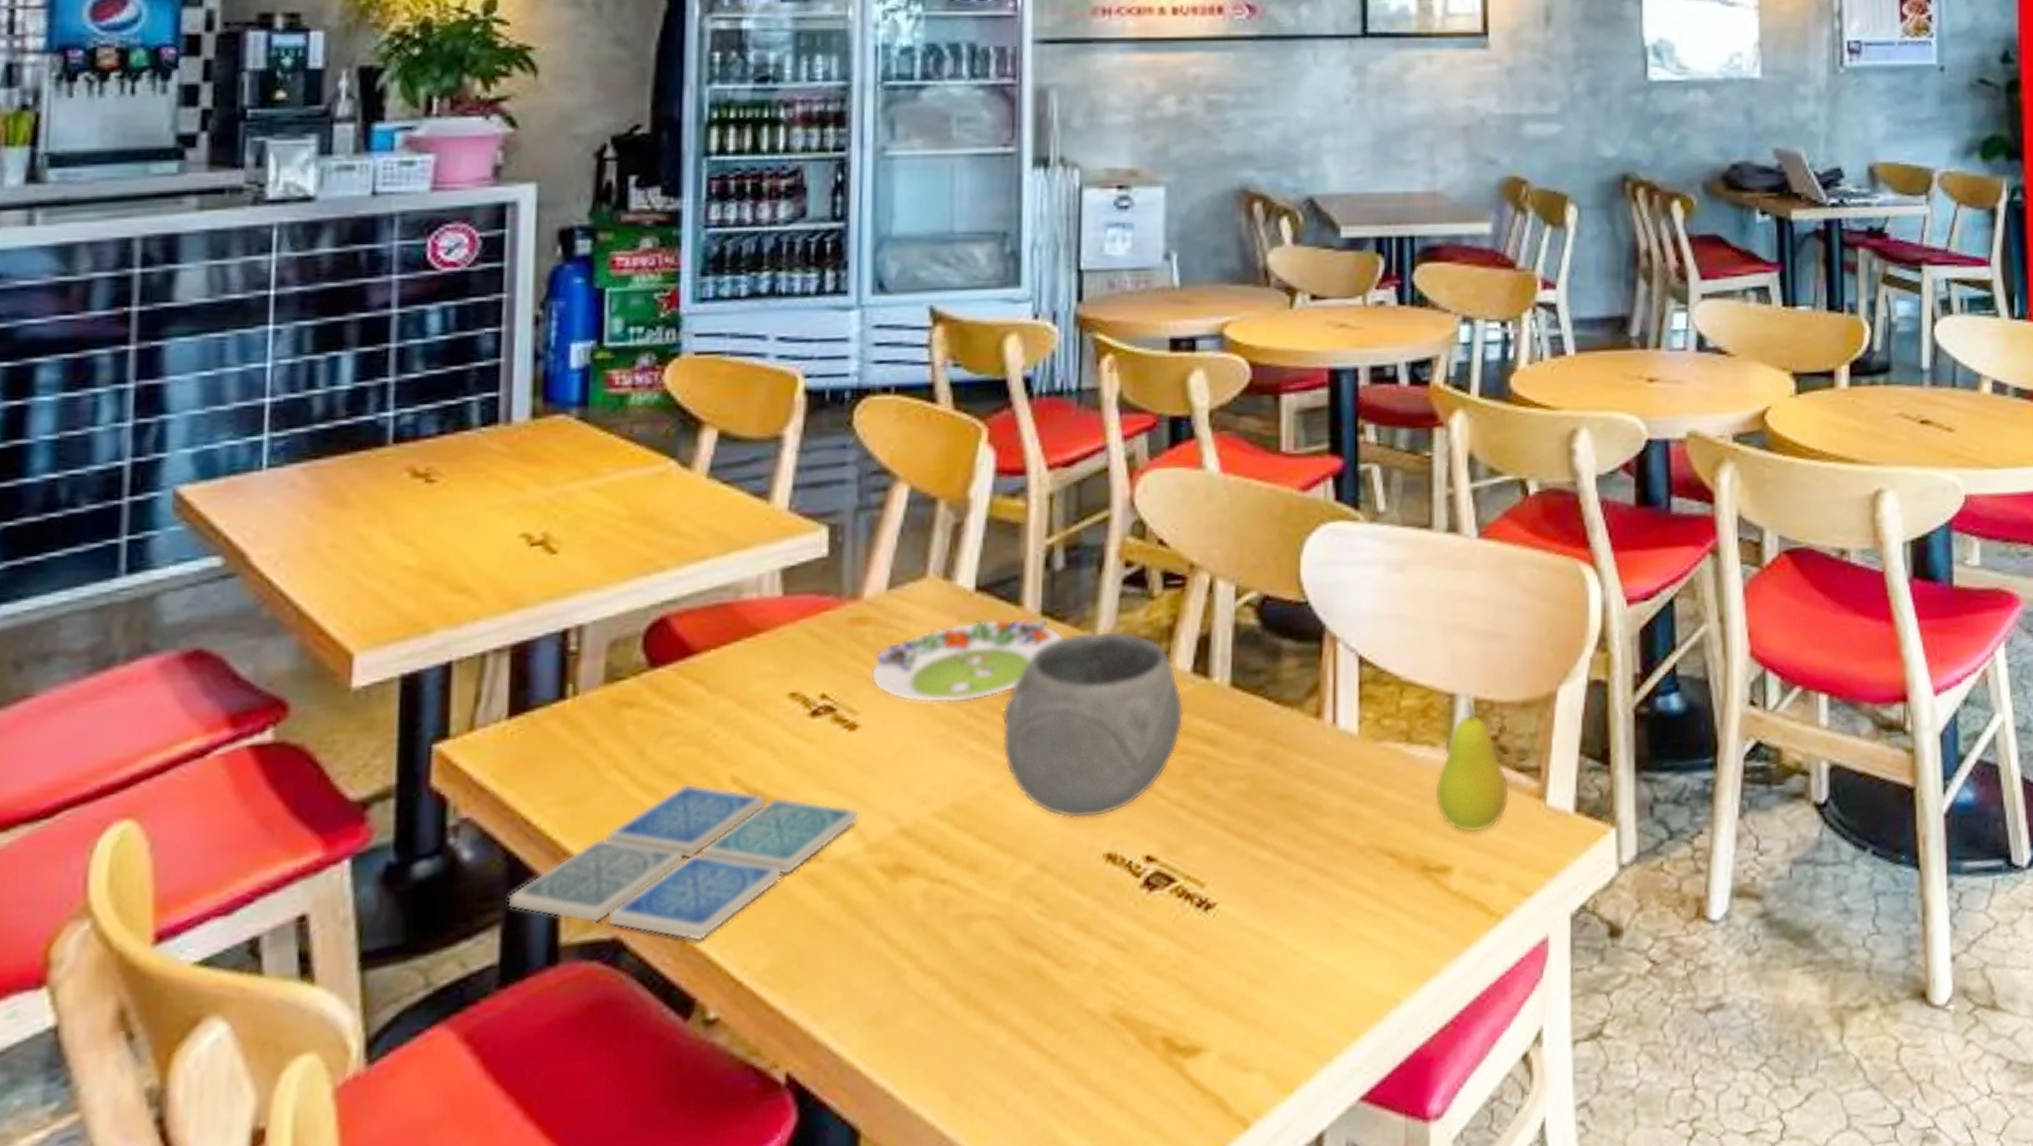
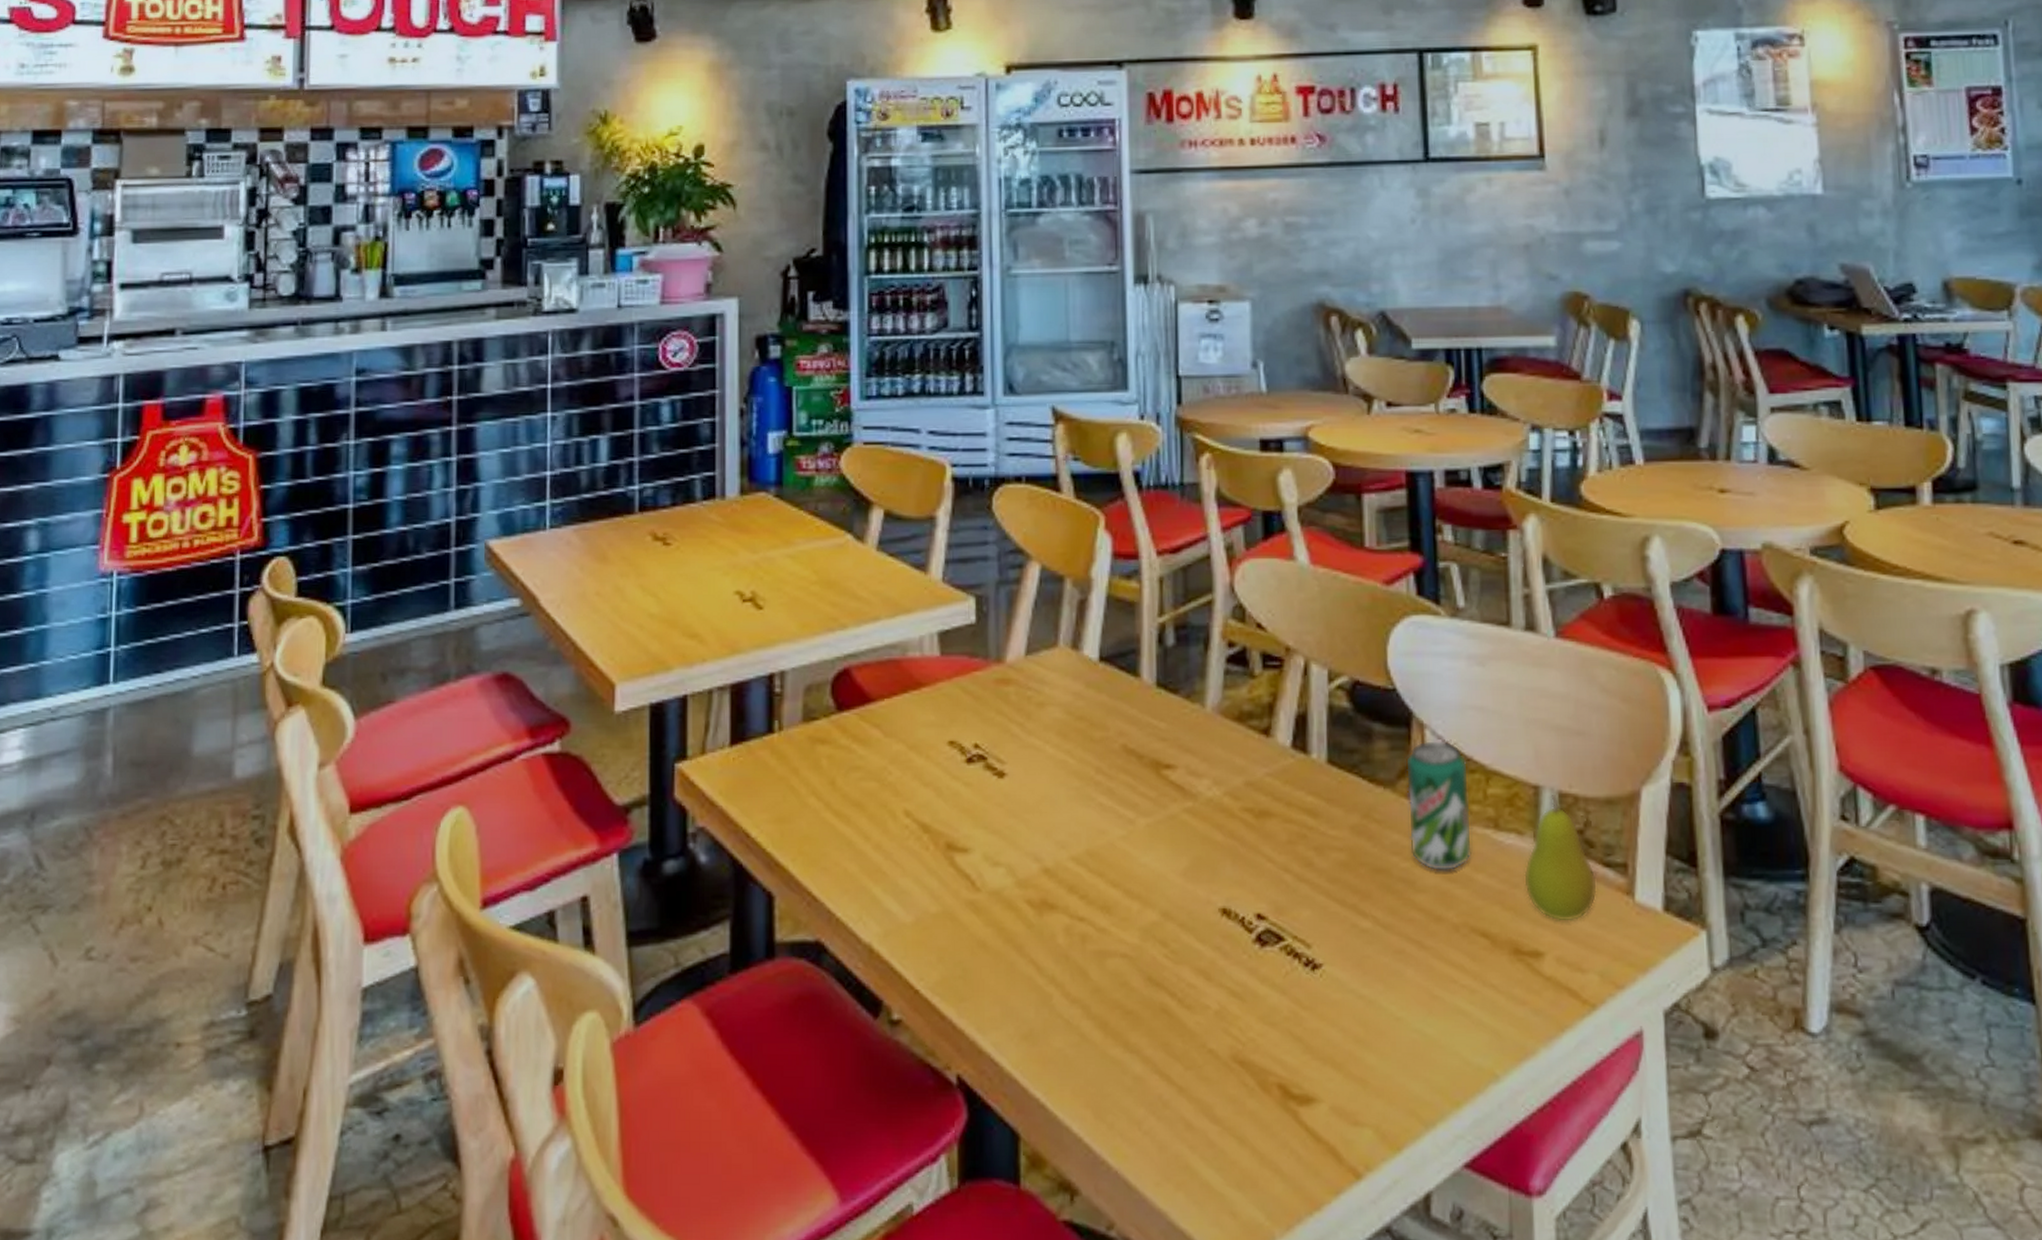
drink coaster: present [508,783,861,942] -> none [735,813,1010,951]
salad plate: present [870,618,1066,704] -> none [1014,686,1179,761]
bowl: present [1001,630,1184,819] -> none [1126,704,1286,874]
beverage can: none [1316,653,1383,793] -> present [1406,739,1473,872]

